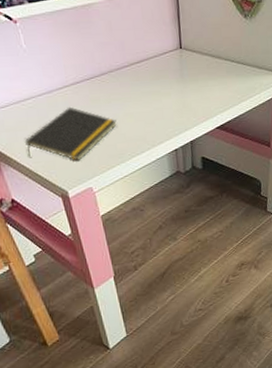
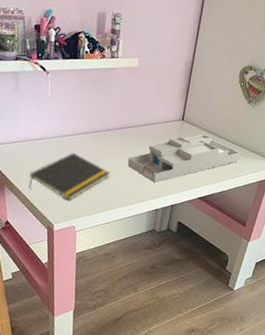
desk organizer: none [132,59,249,122] -> present [127,134,241,183]

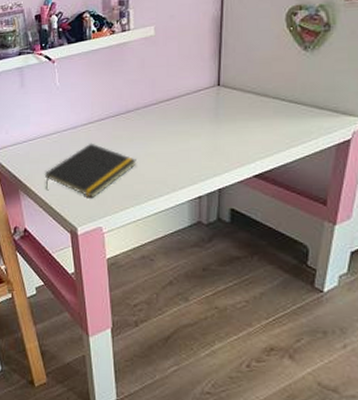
desk organizer: present [127,134,241,183] -> none [156,97,304,165]

